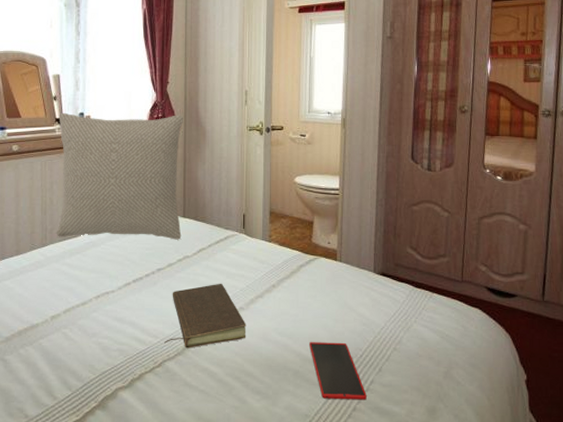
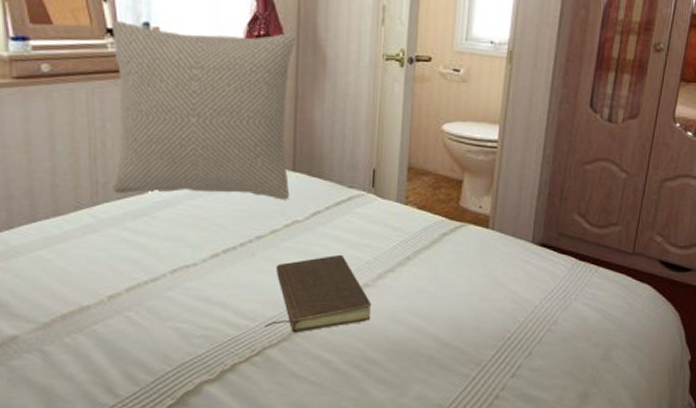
smartphone: present [309,342,367,400] -> none [448,323,512,387]

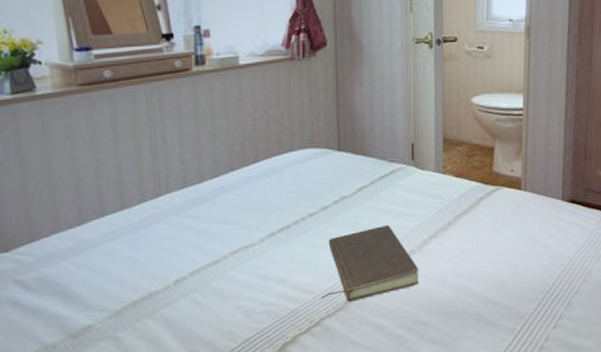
pillow: present [111,20,295,200] -> none [166,26,337,184]

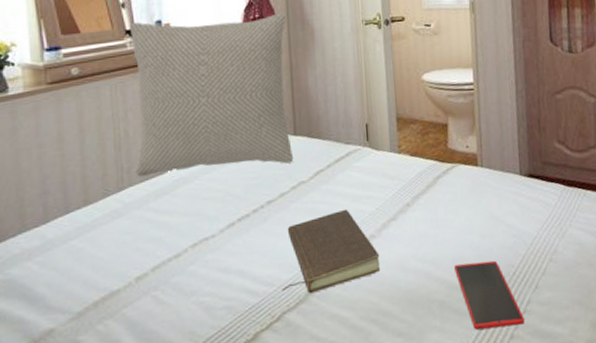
pillow: none [166,26,337,184] -> present [129,13,294,177]
smartphone: none [491,278,555,341] -> present [454,260,525,330]

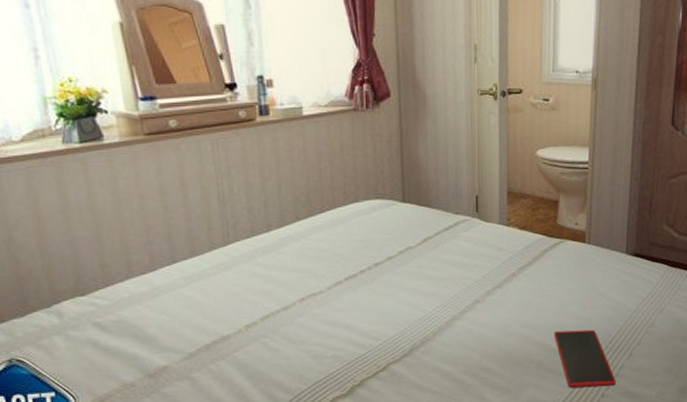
pillow: present [129,13,294,177] -> none [229,75,402,233]
book: present [282,209,381,294] -> none [388,275,484,349]

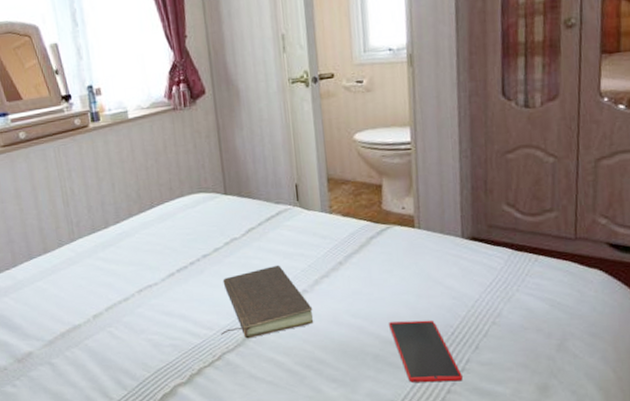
book: none [388,275,484,349] -> present [221,265,314,339]

